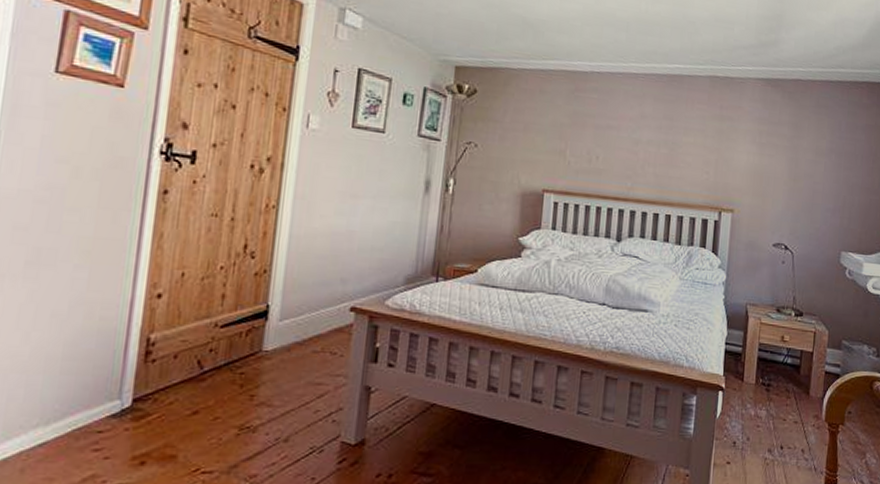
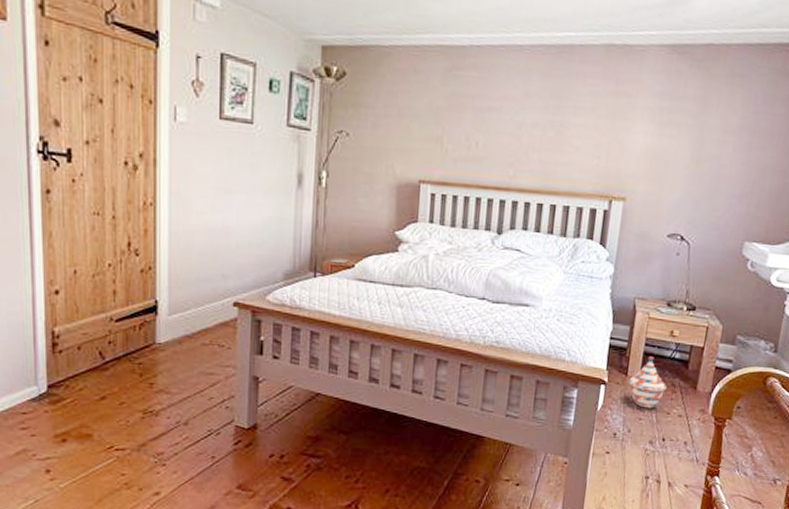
woven basket: none [744,361,781,415] -> present [628,356,667,408]

